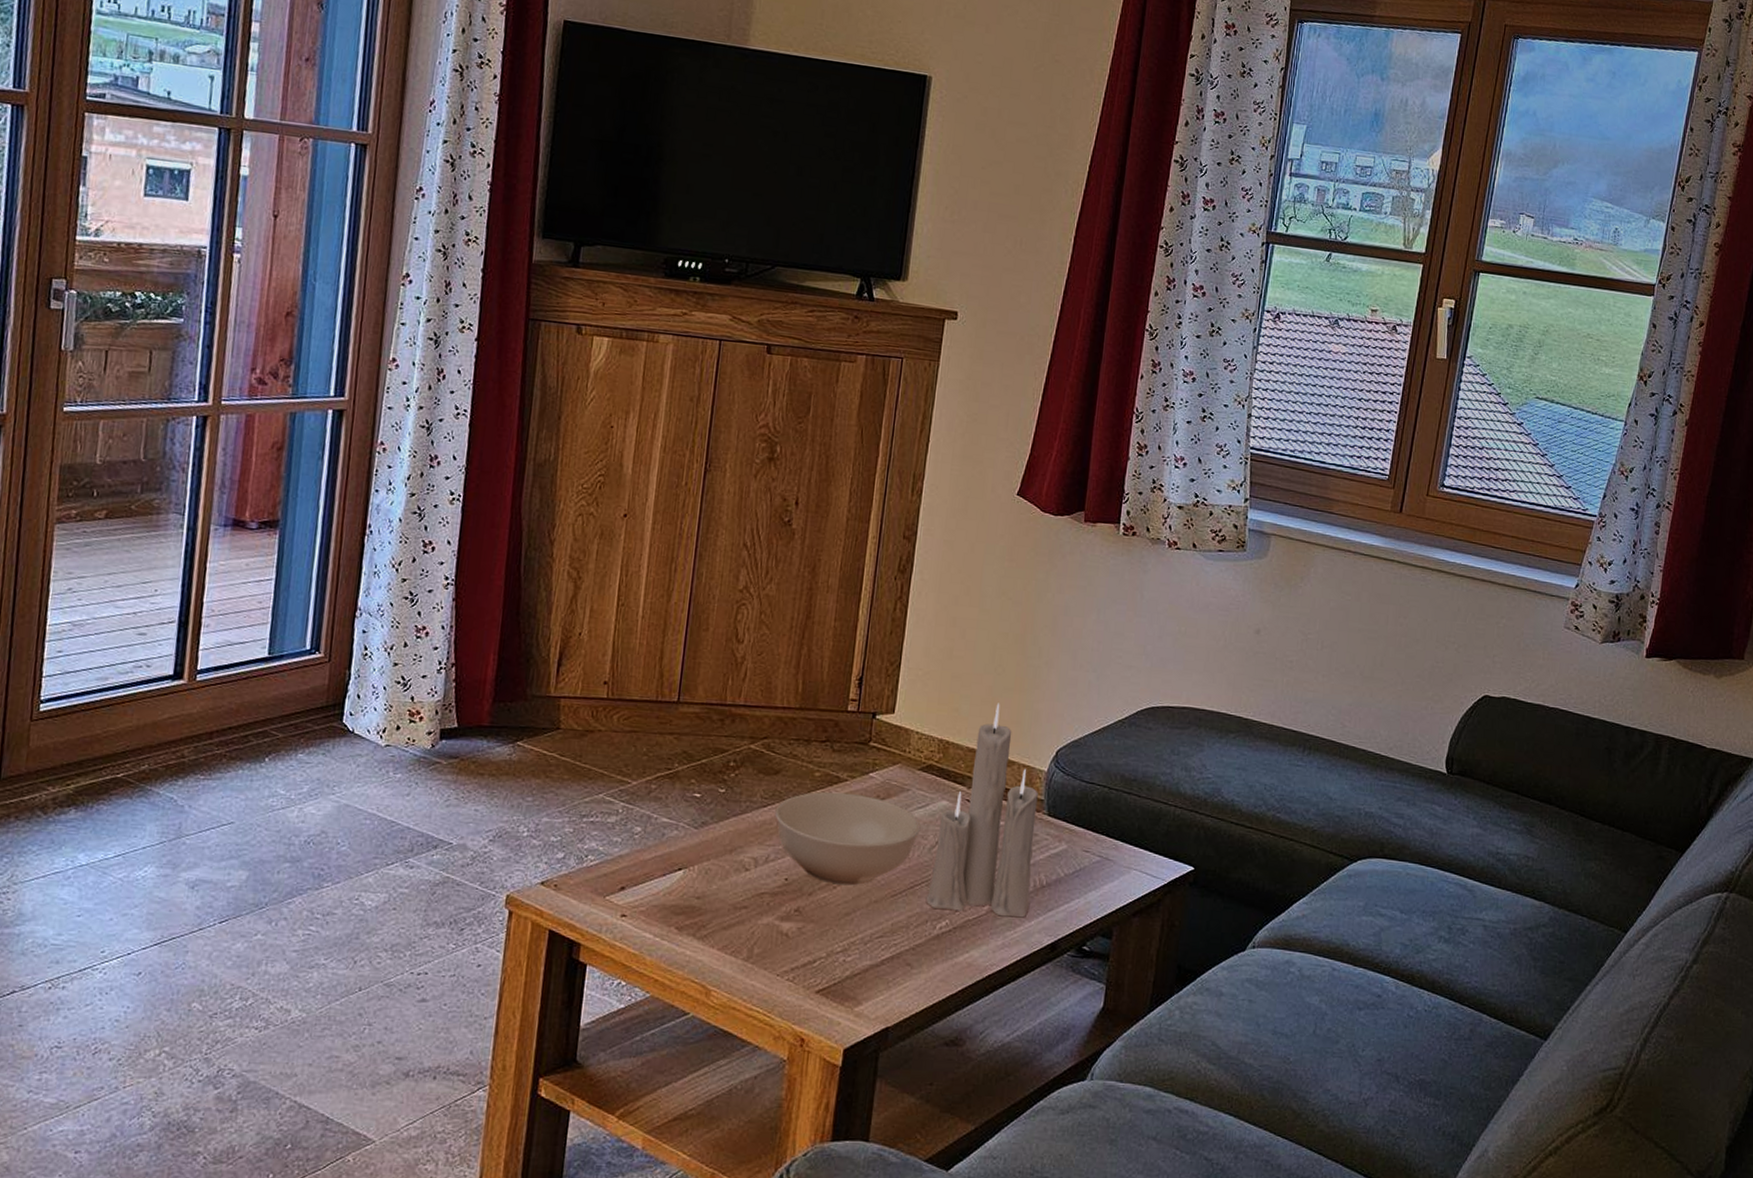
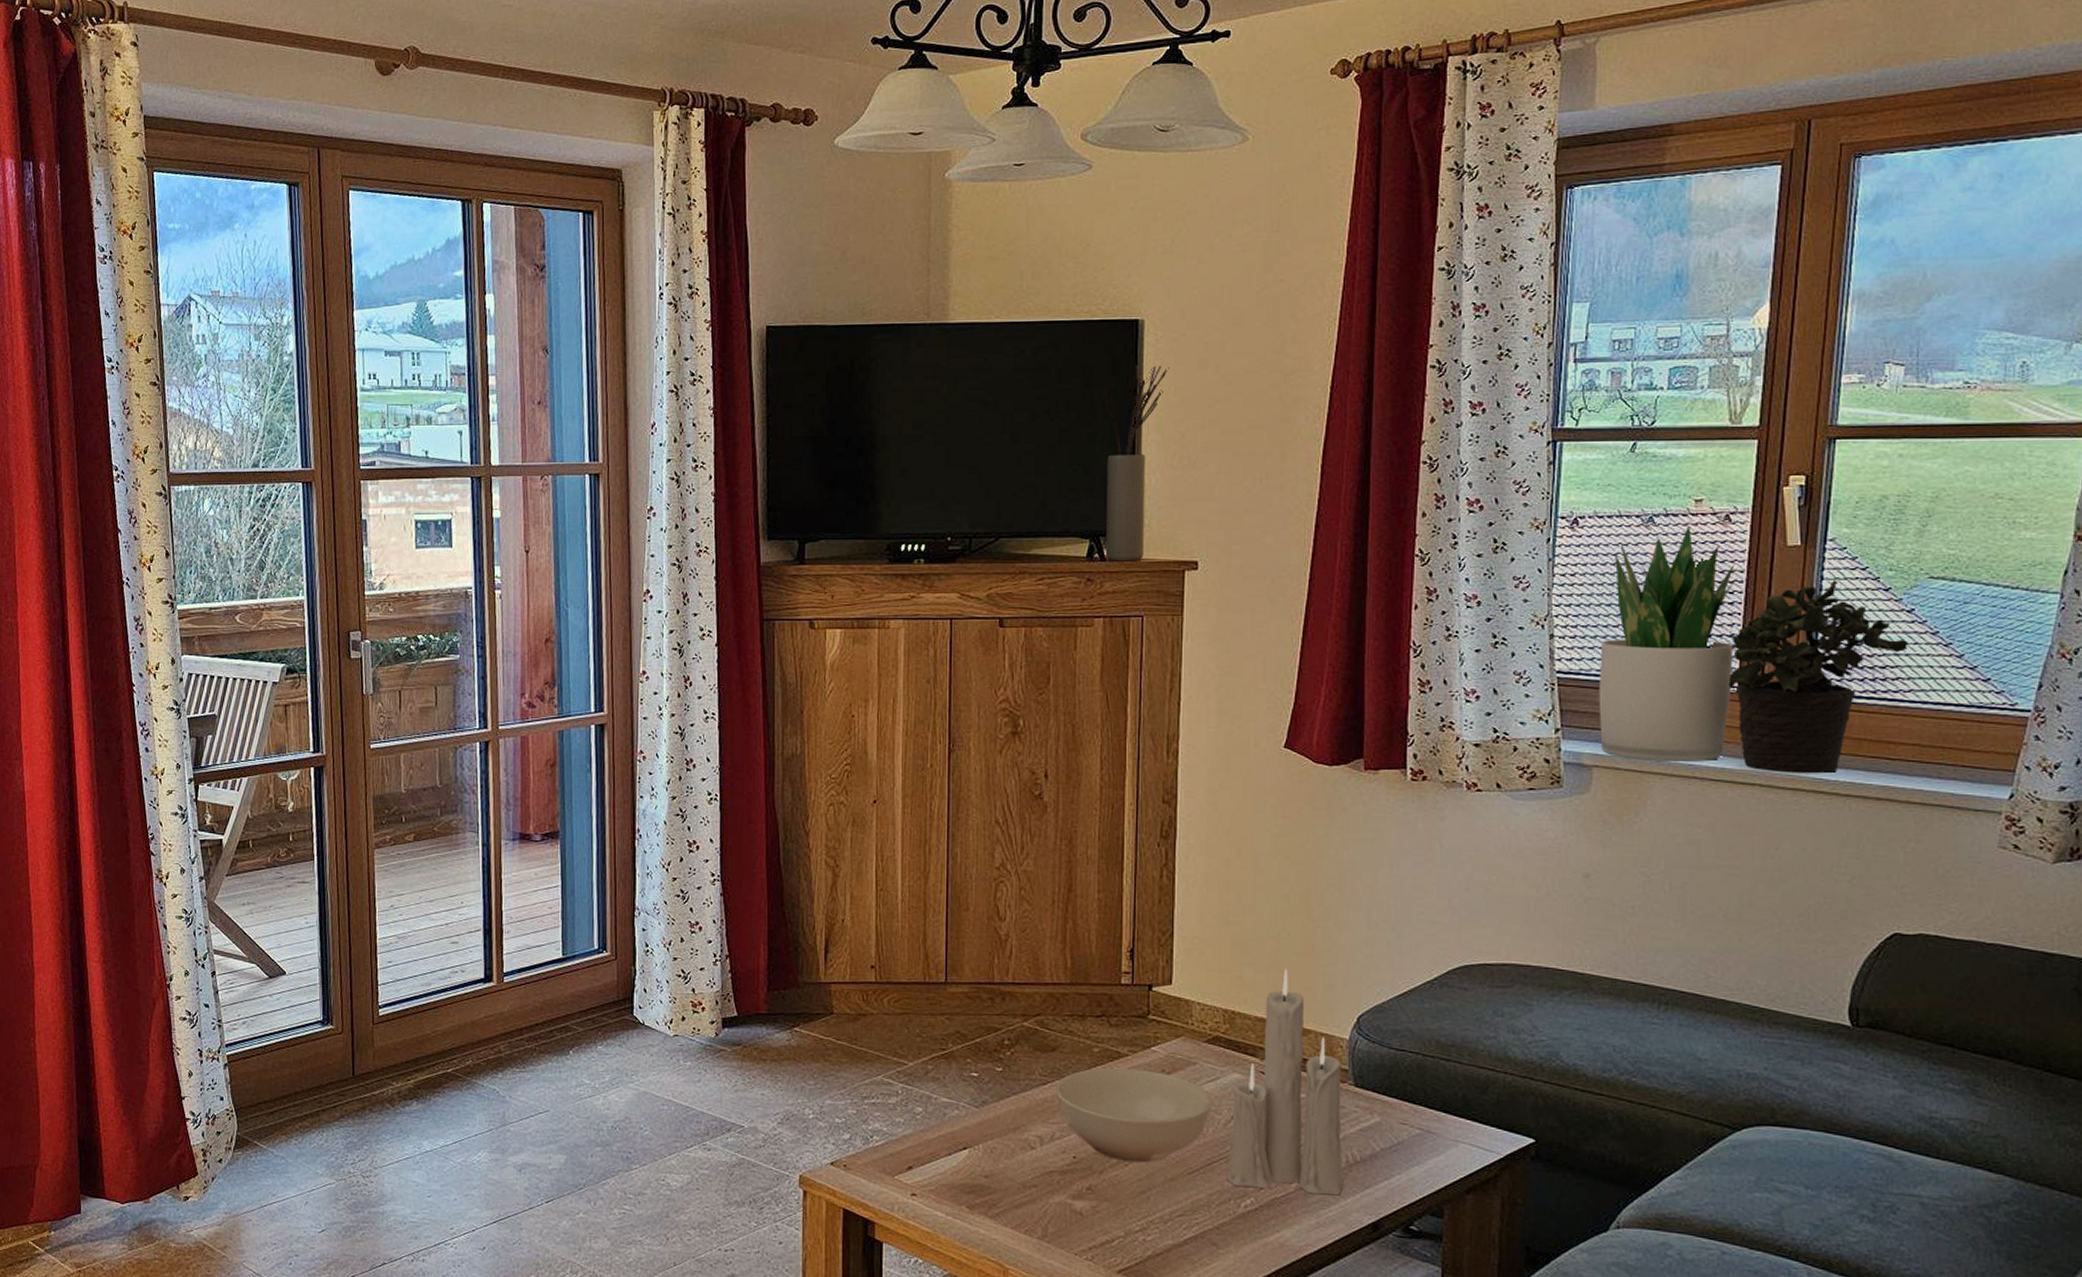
vase: none [874,116,950,307] -> present [1100,362,1169,563]
planter: none [1279,332,1397,538] -> present [1598,526,1737,763]
potted plant: none [1382,392,1516,556] -> present [1728,580,1908,774]

